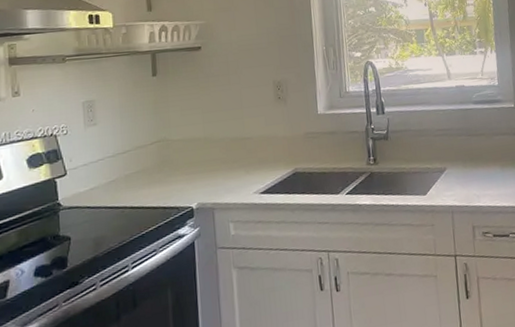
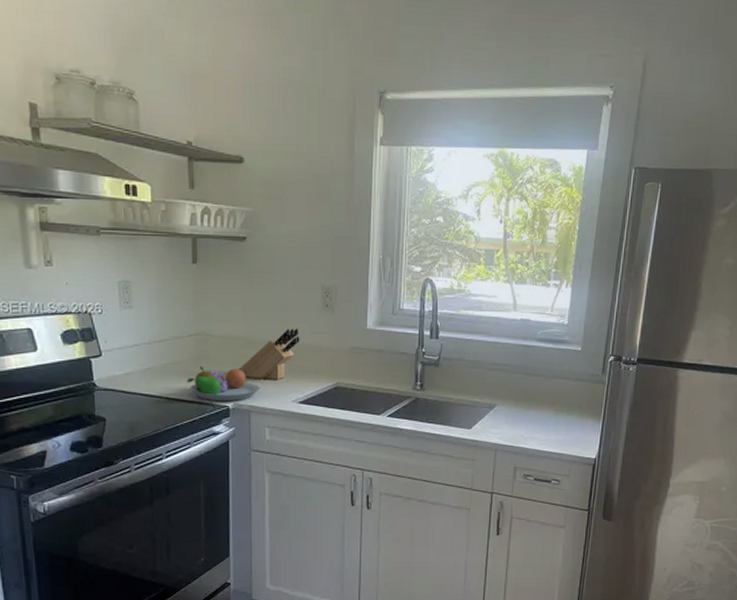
fruit bowl: none [151,168,222,204] -> present [187,366,260,400]
knife block: none [201,123,257,176] -> present [239,329,300,381]

